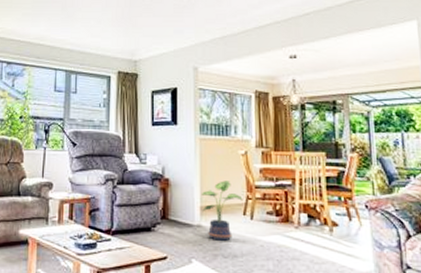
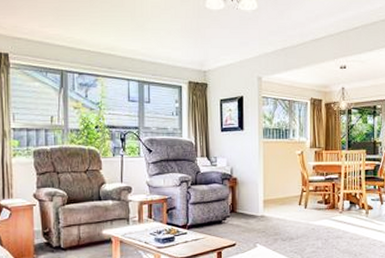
potted plant: present [202,181,243,241] -> none [265,177,299,227]

